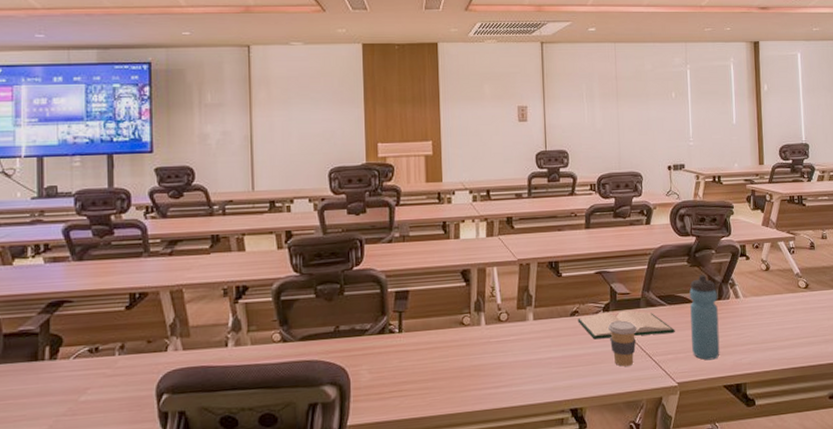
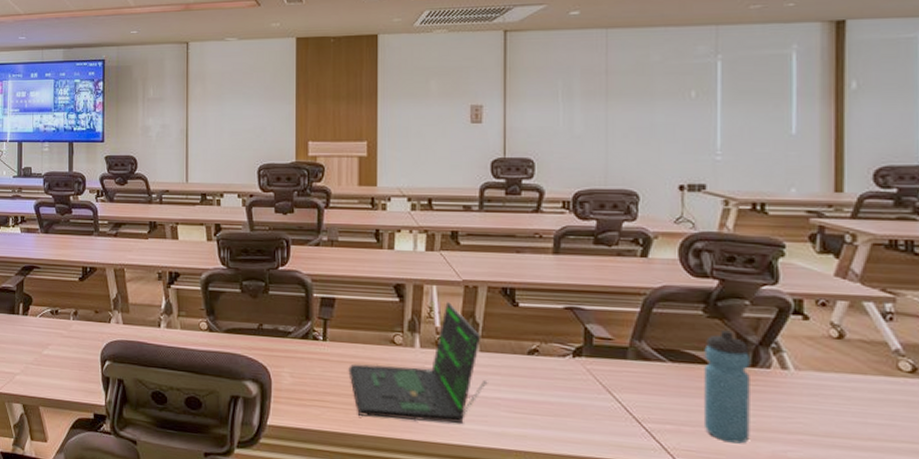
laptop: none [423,280,541,398] -> present [348,302,488,423]
hardback book: present [577,310,675,340] -> none [537,356,679,398]
coffee cup: present [607,320,637,367] -> none [578,369,621,428]

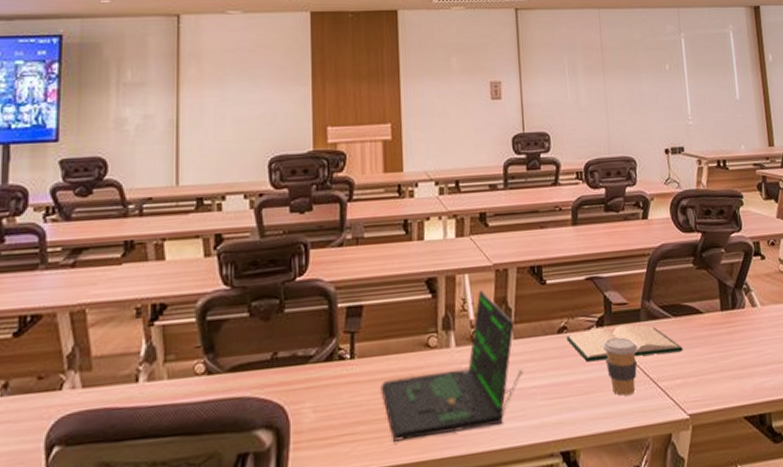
hardback book: none [537,356,679,398] -> present [566,324,683,362]
coffee cup: none [578,369,621,428] -> present [602,337,638,396]
water bottle: present [704,330,750,444] -> none [697,278,738,386]

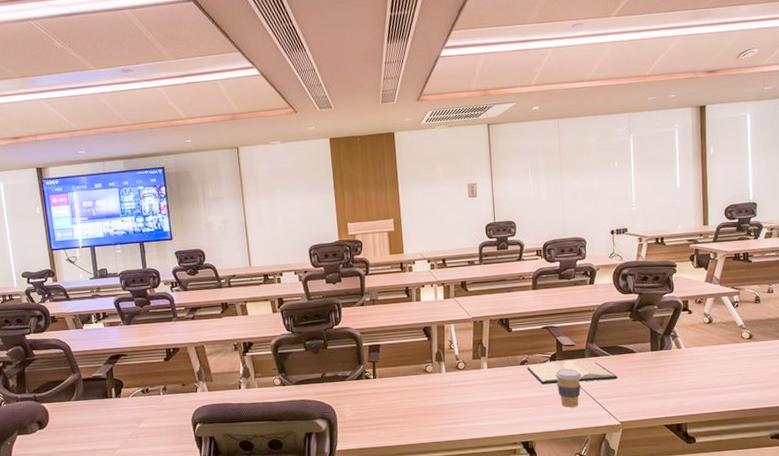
laptop: present [380,290,524,442] -> none [394,335,495,430]

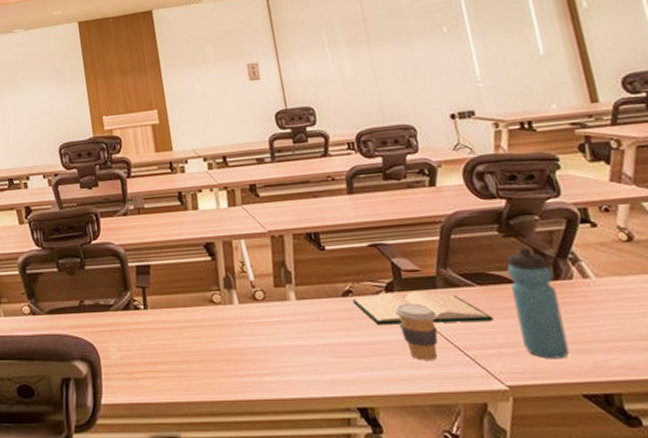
water bottle: none [632,328,661,403] -> present [507,247,570,359]

